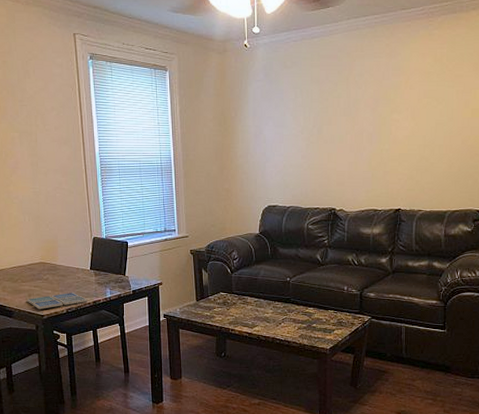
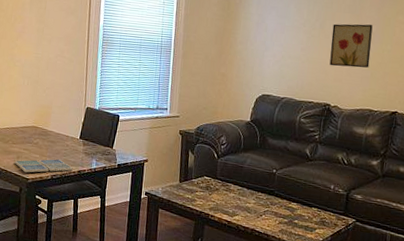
wall art: none [330,126,370,171] -> present [329,24,373,68]

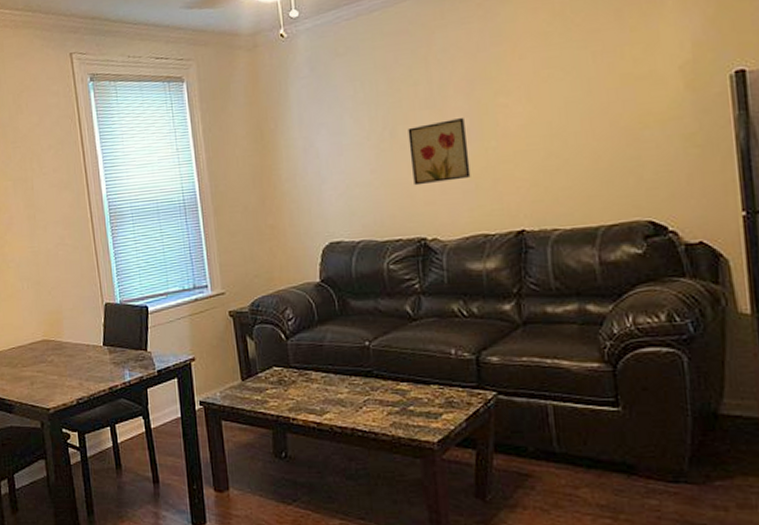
drink coaster: present [14,159,73,173] -> none [29,377,102,401]

